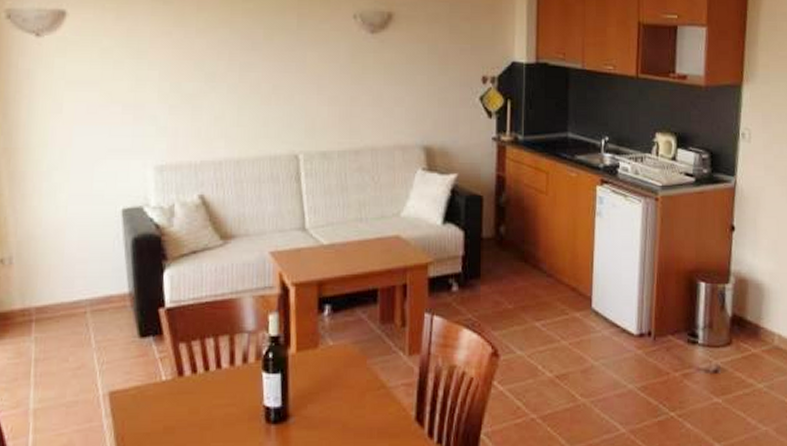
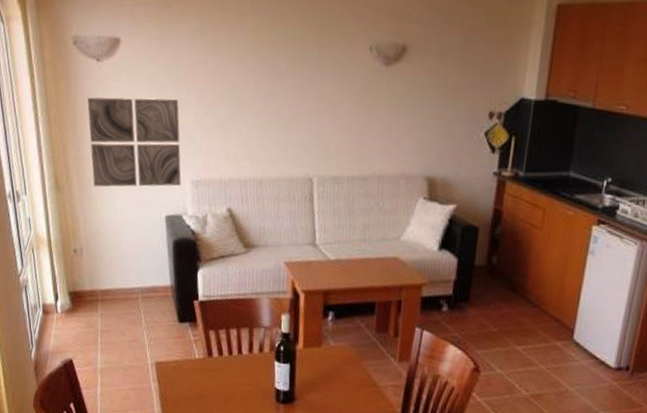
wall art: none [23,74,142,181] -> present [87,97,182,187]

